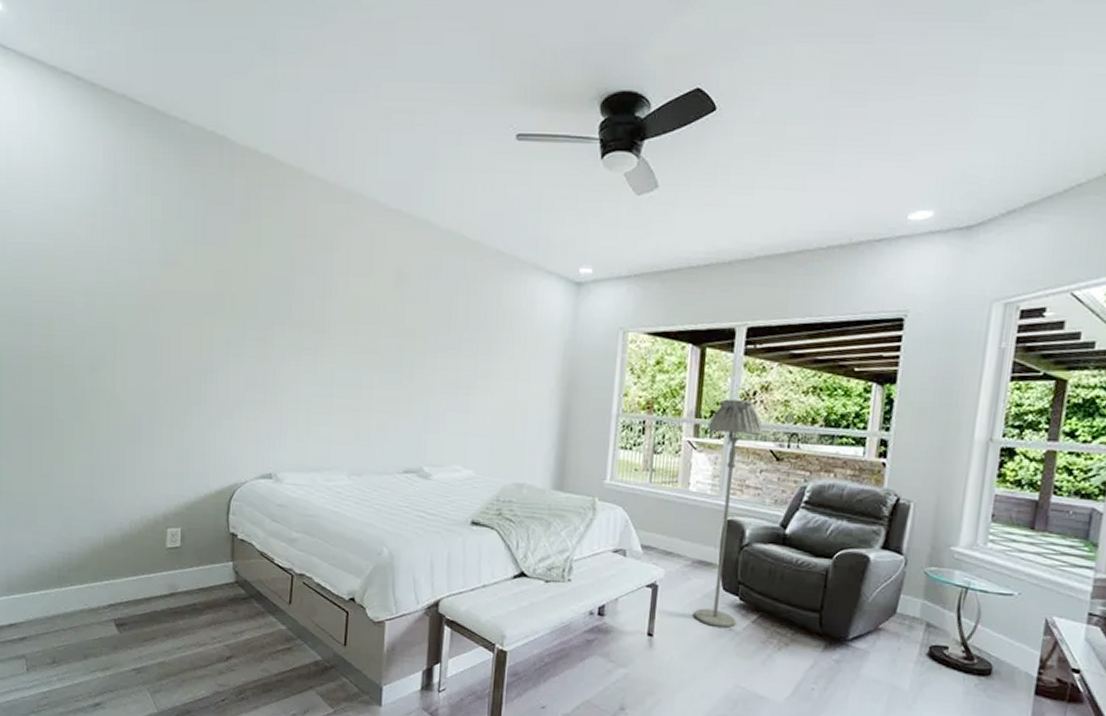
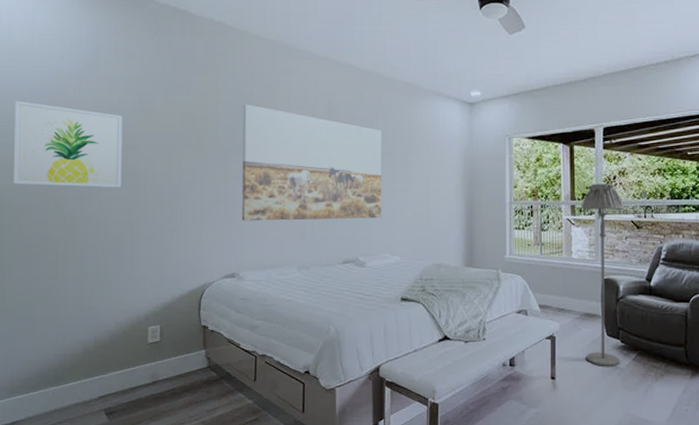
wall art: none [12,239,144,357] -> present [13,100,123,188]
wall art: none [283,263,463,421] -> present [241,103,383,221]

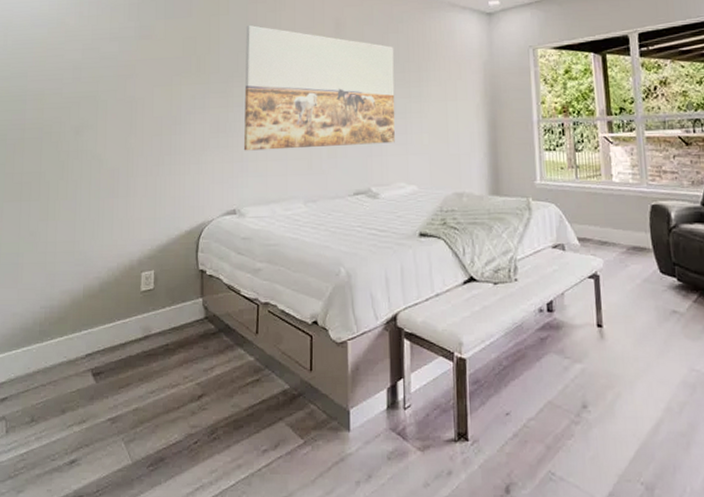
wall art: present [13,100,123,188] -> none [8,32,123,120]
floor lamp: present [582,184,624,366] -> none [620,95,679,310]

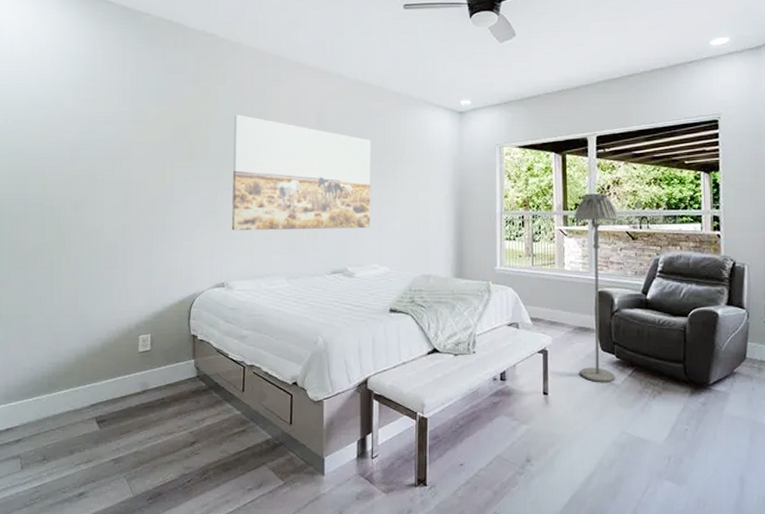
floor lamp: none [620,95,679,310] -> present [575,193,618,382]

